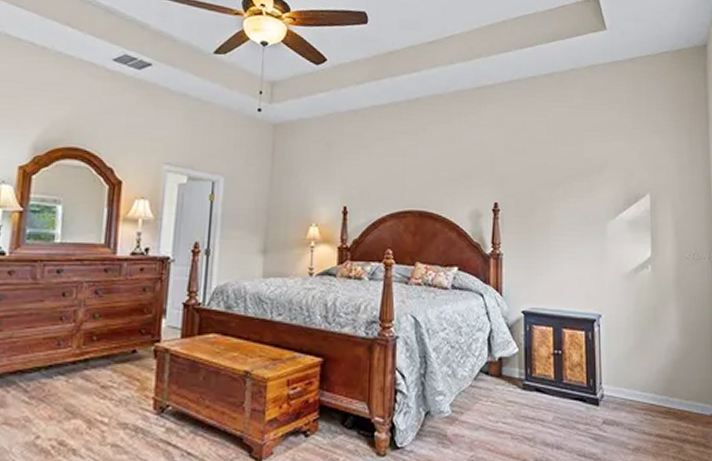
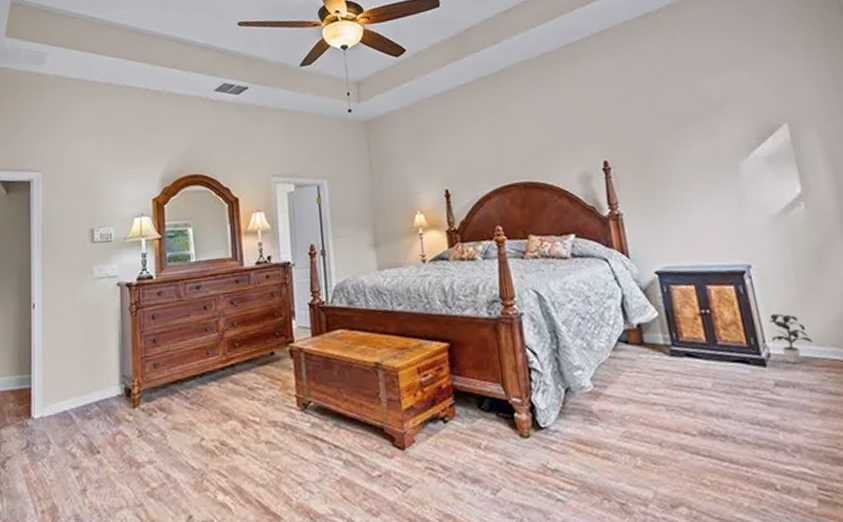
potted plant: none [607,360,638,406] -> present [769,313,812,364]

